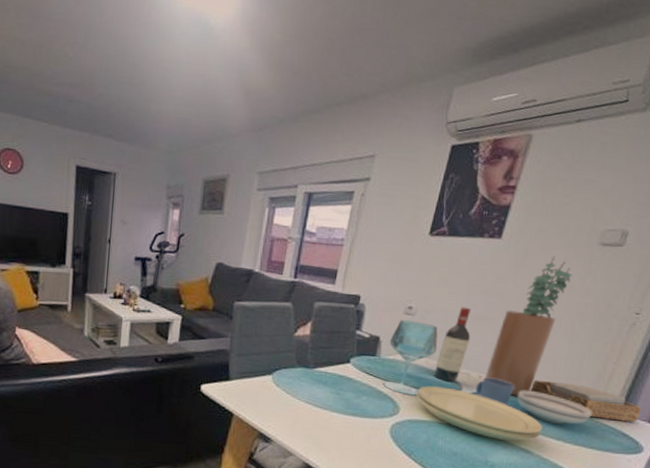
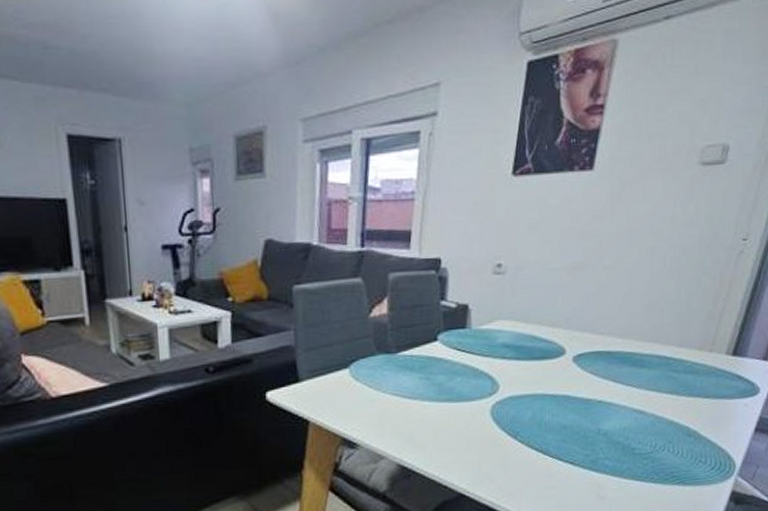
wine glass: present [384,320,438,396] -> none [478,280,534,369]
plate: present [416,385,543,442] -> none [516,352,655,404]
wine bottle: present [433,307,471,383] -> none [532,256,570,347]
mug: present [475,377,515,405] -> none [580,334,622,364]
vase: present [484,255,572,397] -> none [589,183,673,353]
bowl: present [516,390,592,425] -> none [625,343,705,377]
napkin holder: present [530,380,642,423] -> none [638,328,755,364]

